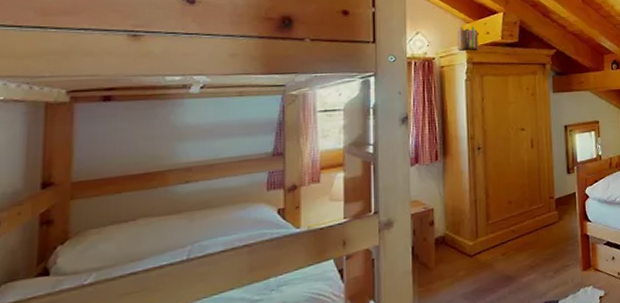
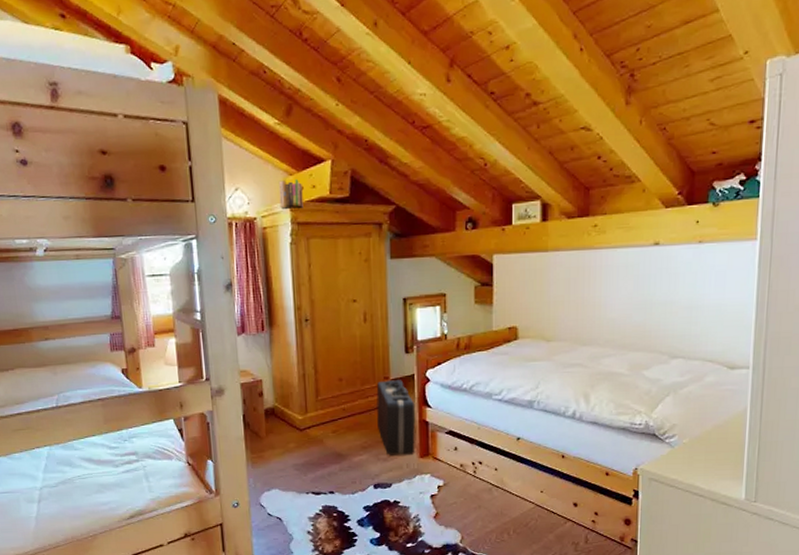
suitcase: none [542,198,579,272] -> present [376,380,416,455]

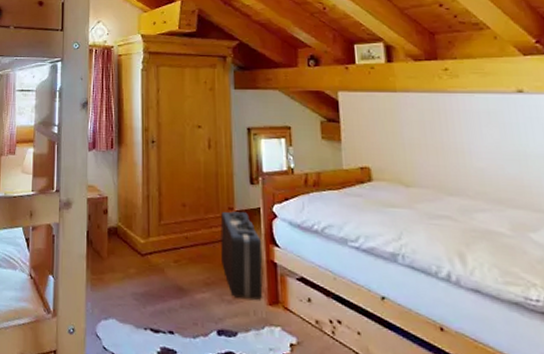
books: present [278,179,304,210] -> none [134,16,155,41]

